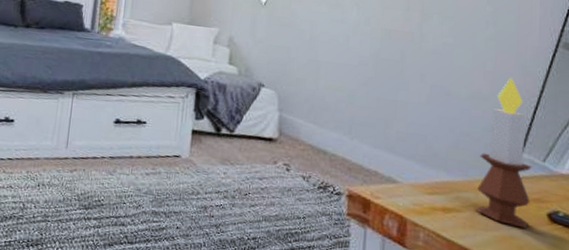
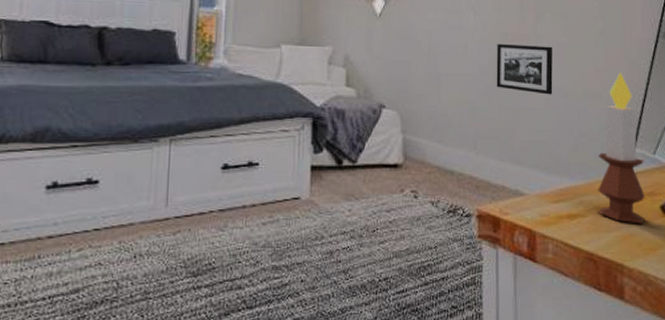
picture frame: none [375,39,437,92] -> present [496,44,553,95]

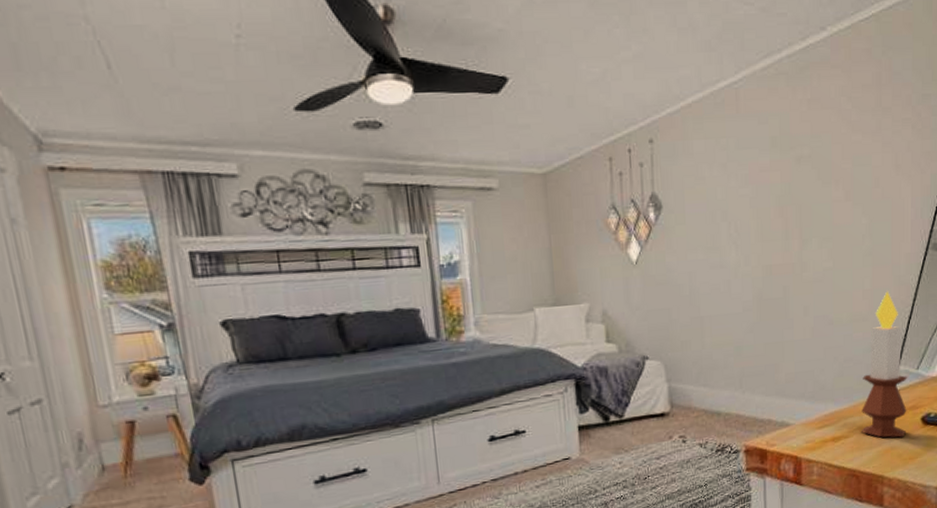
picture frame: present [496,44,553,95] -> none [760,273,819,325]

